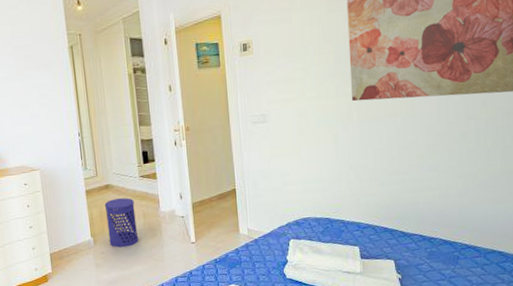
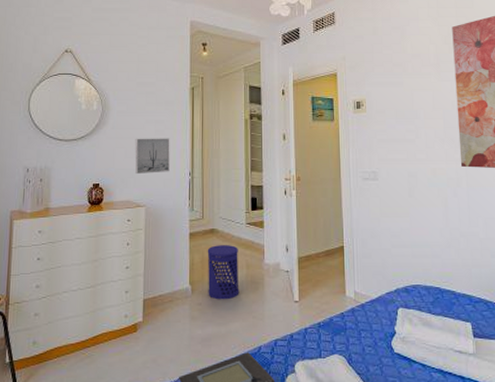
wall art: none [20,101,59,140] -> present [135,138,170,175]

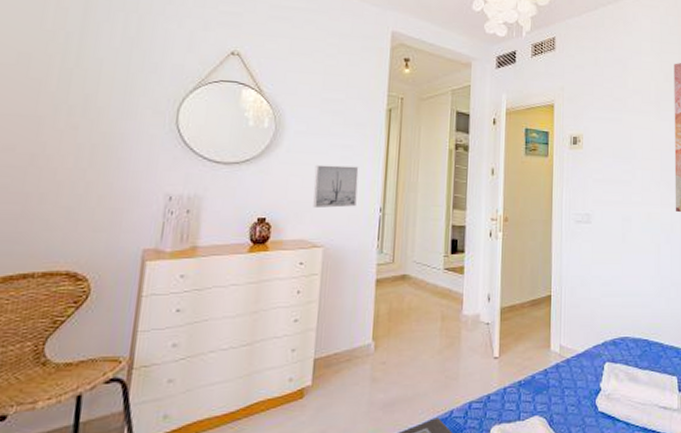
waste bin: present [207,245,239,300] -> none [394,294,433,358]

